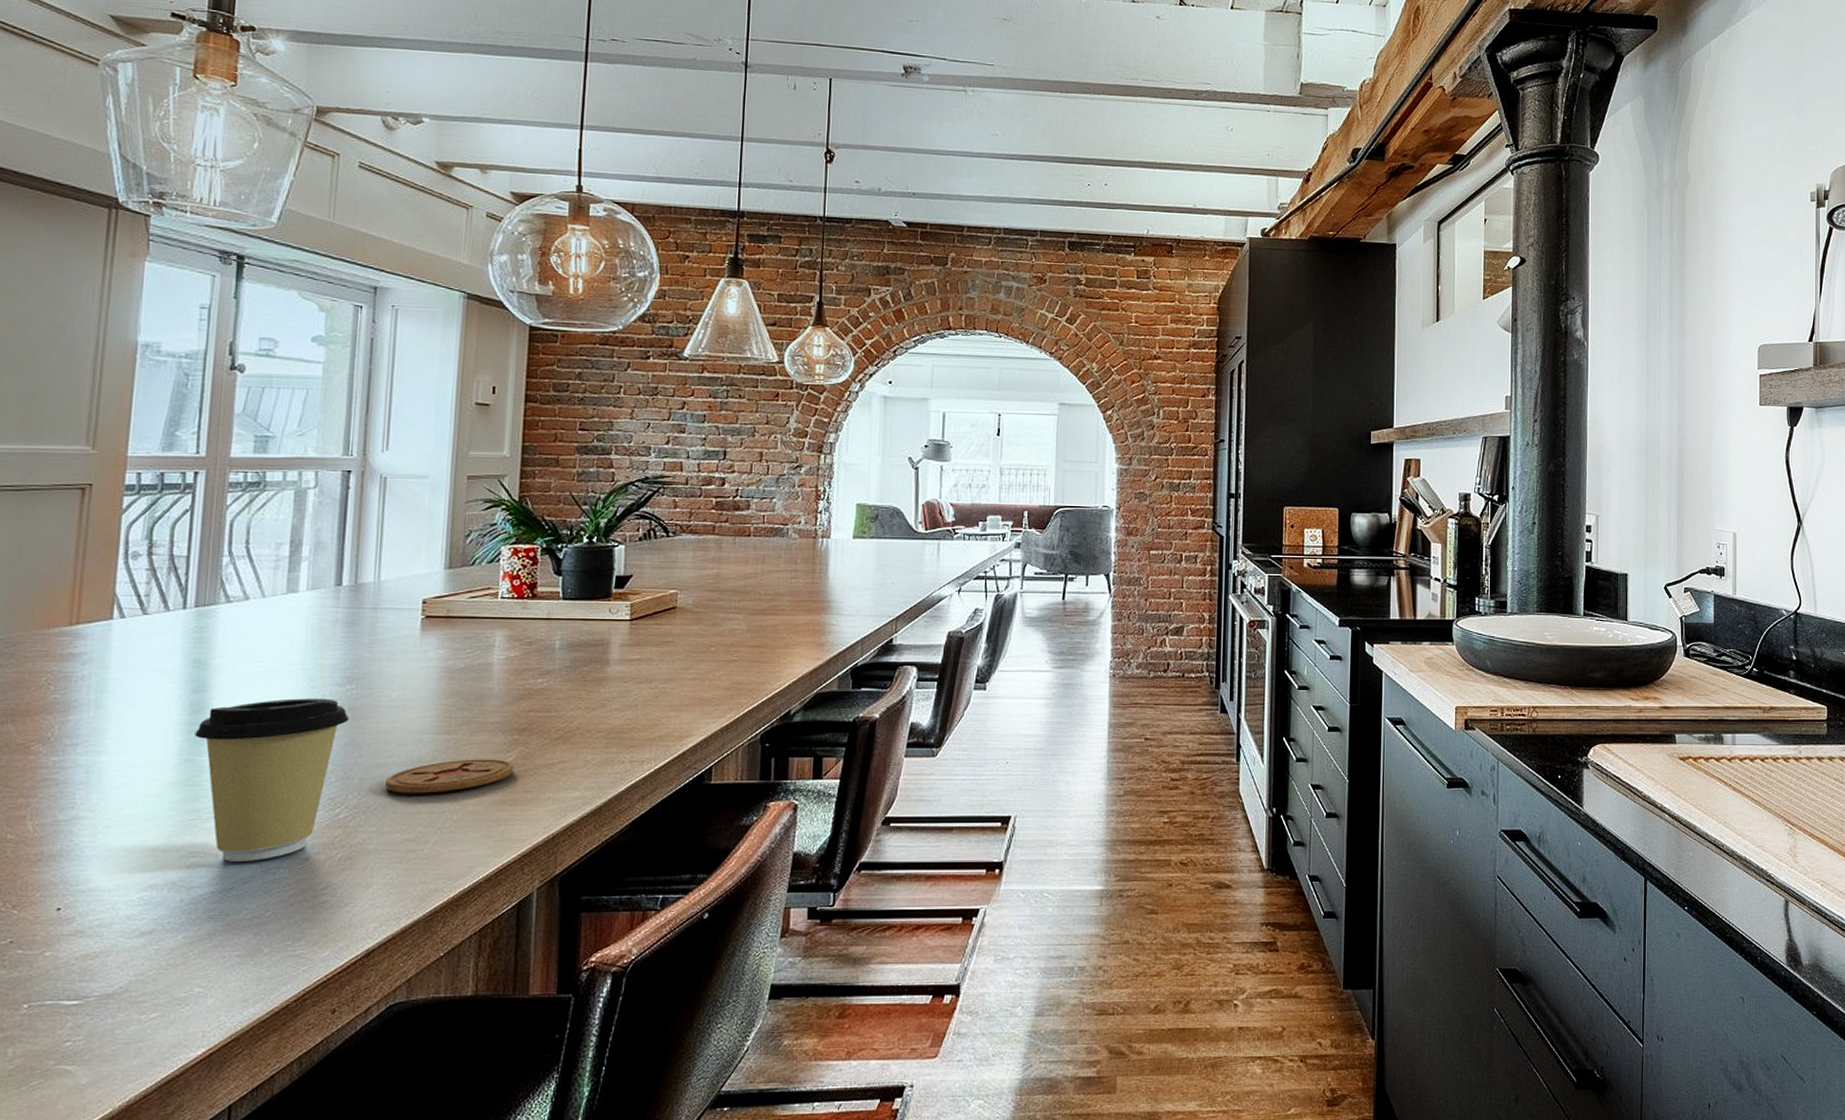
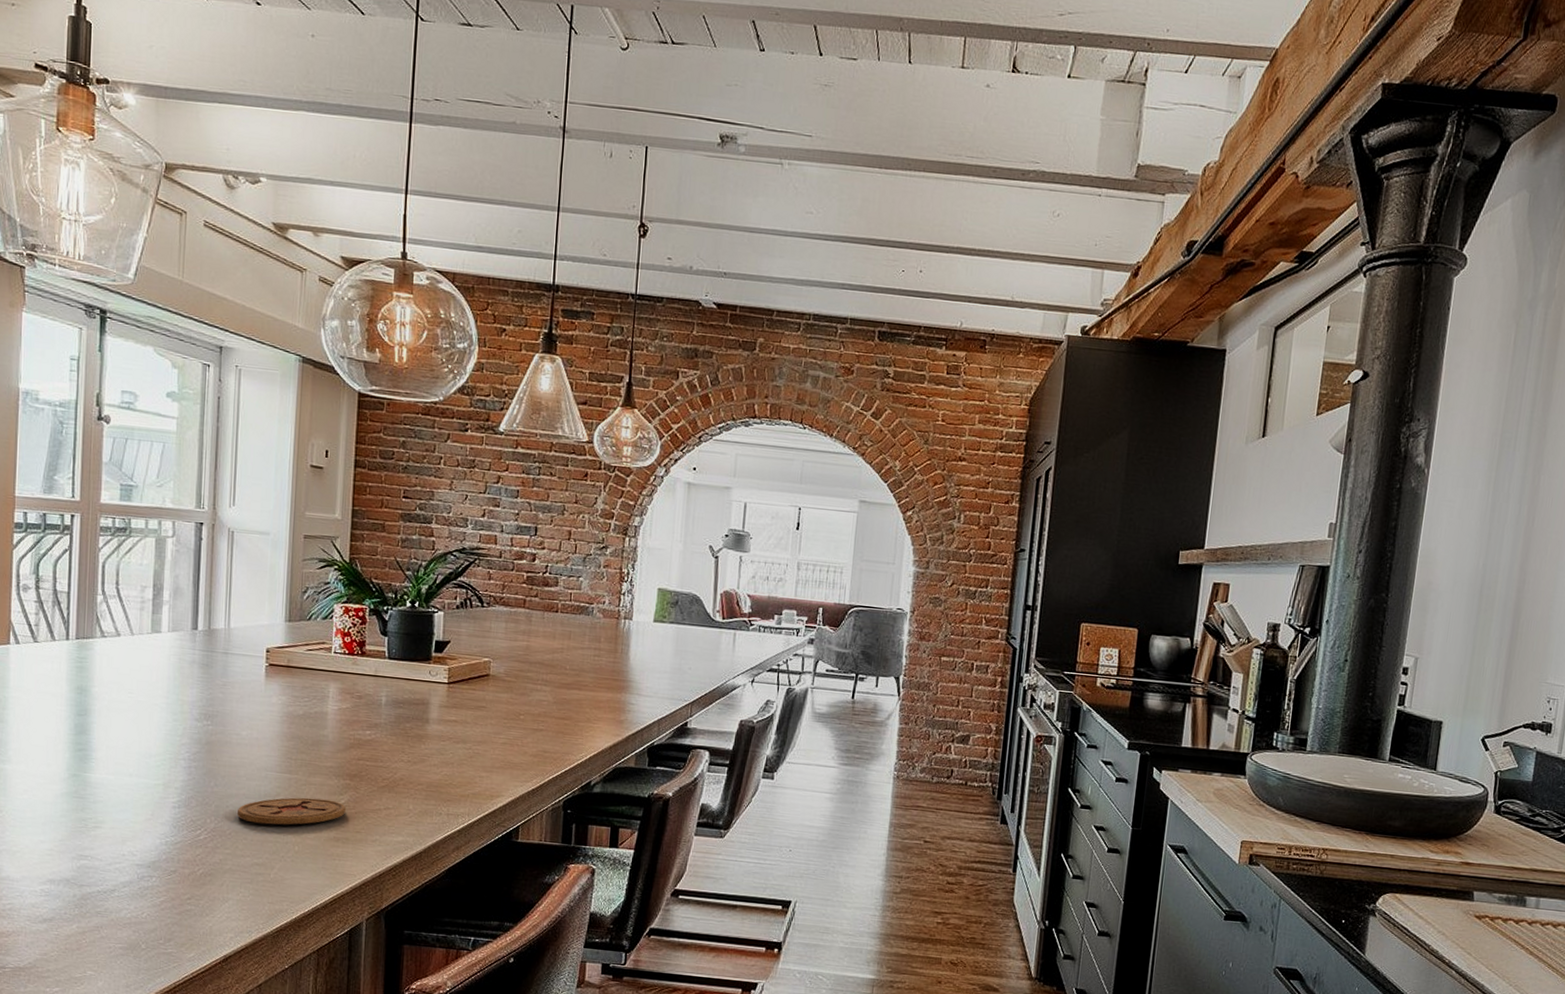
coffee cup: present [195,698,350,861] -> none [80,728,207,869]

